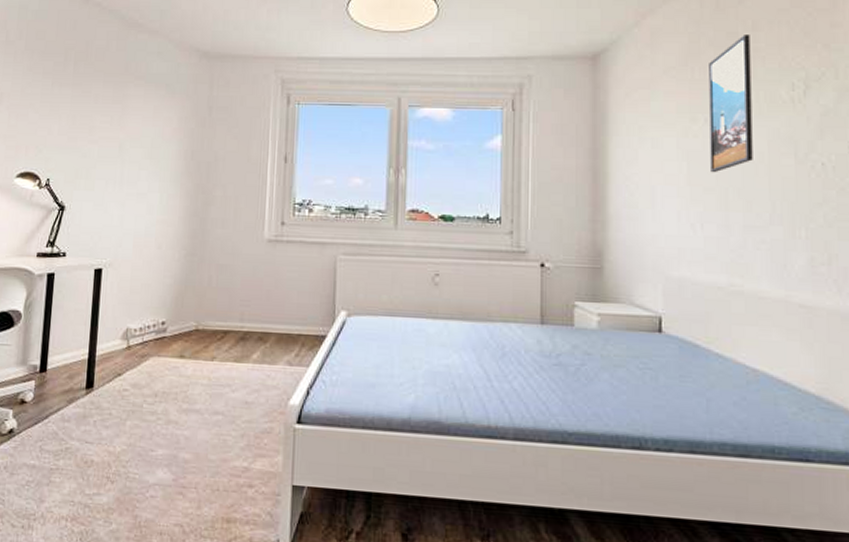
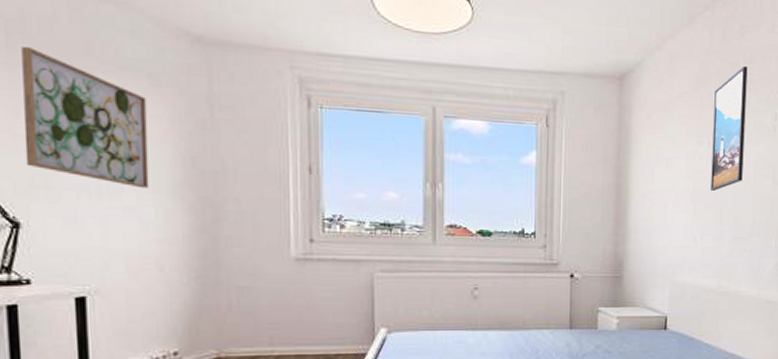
wall art: none [75,70,163,178] -> present [21,46,149,189]

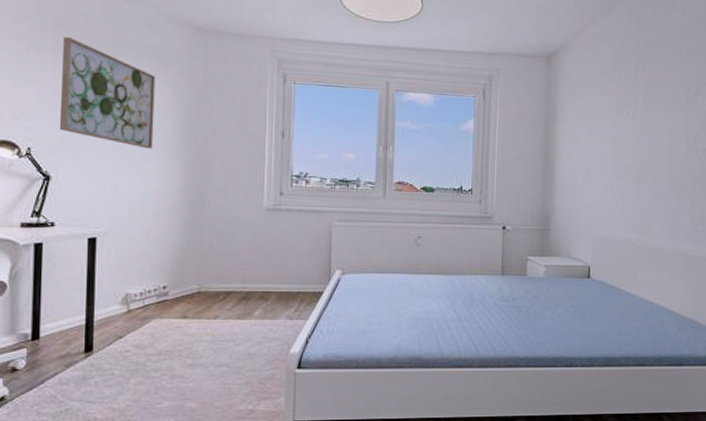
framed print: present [711,66,748,192] -> none [629,46,662,155]

